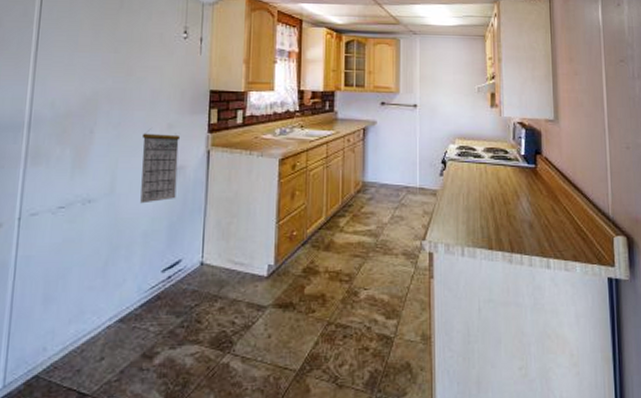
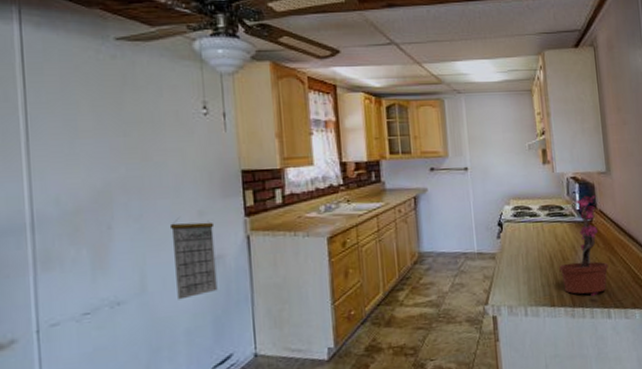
potted plant: none [500,141,551,244] -> present [559,194,609,297]

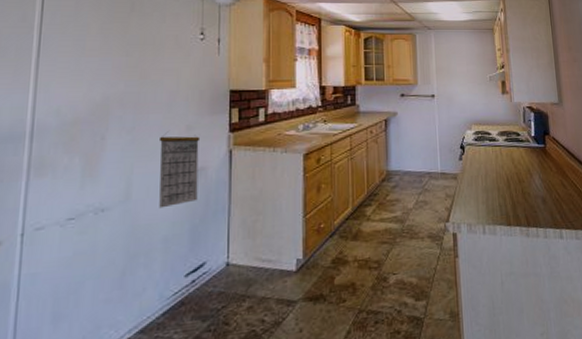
potted plant: present [559,194,609,297] -> none [515,123,561,217]

